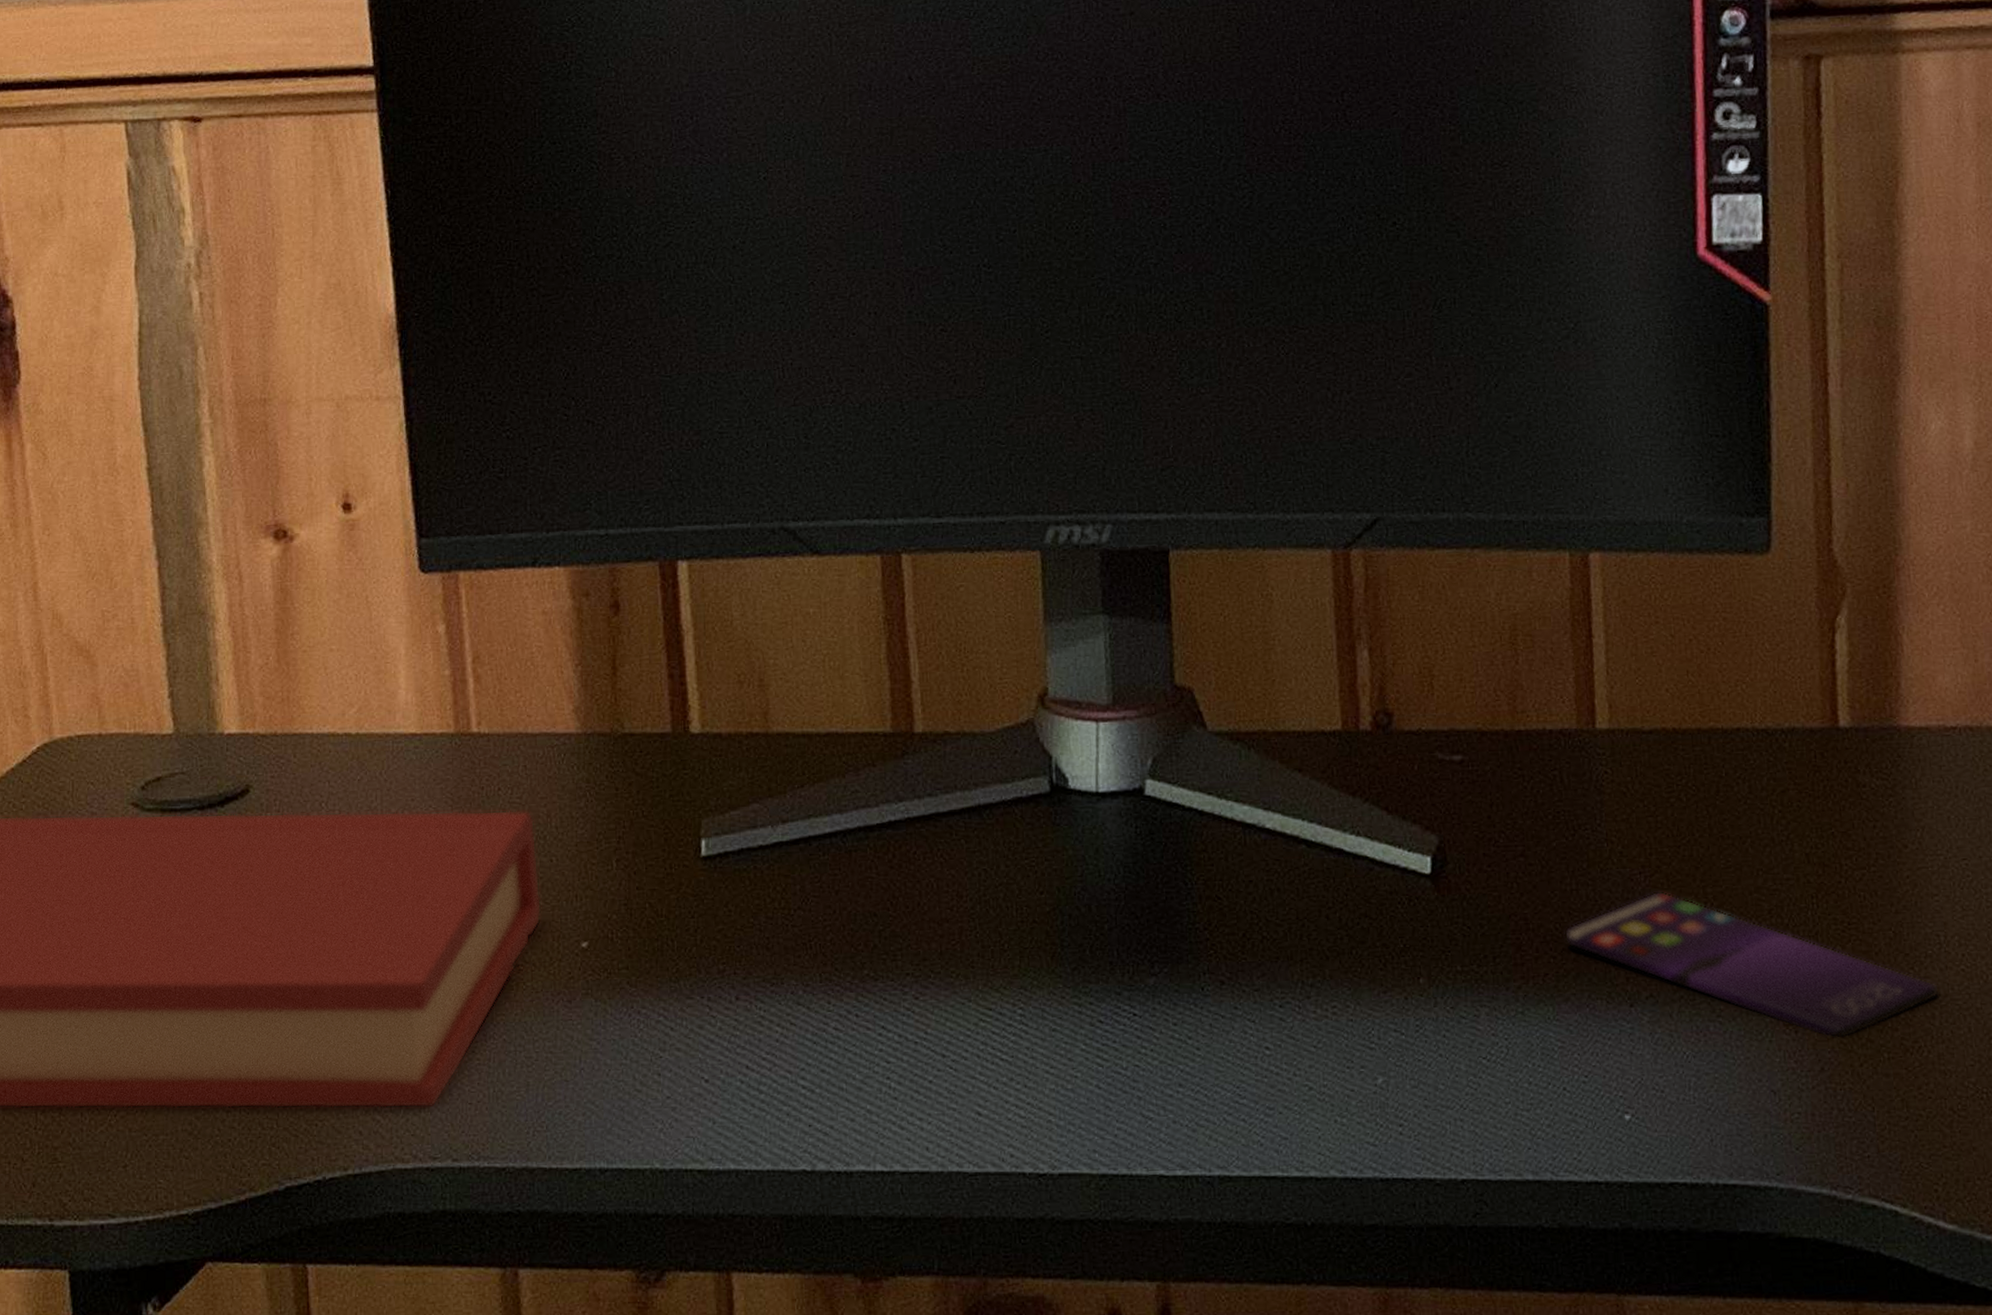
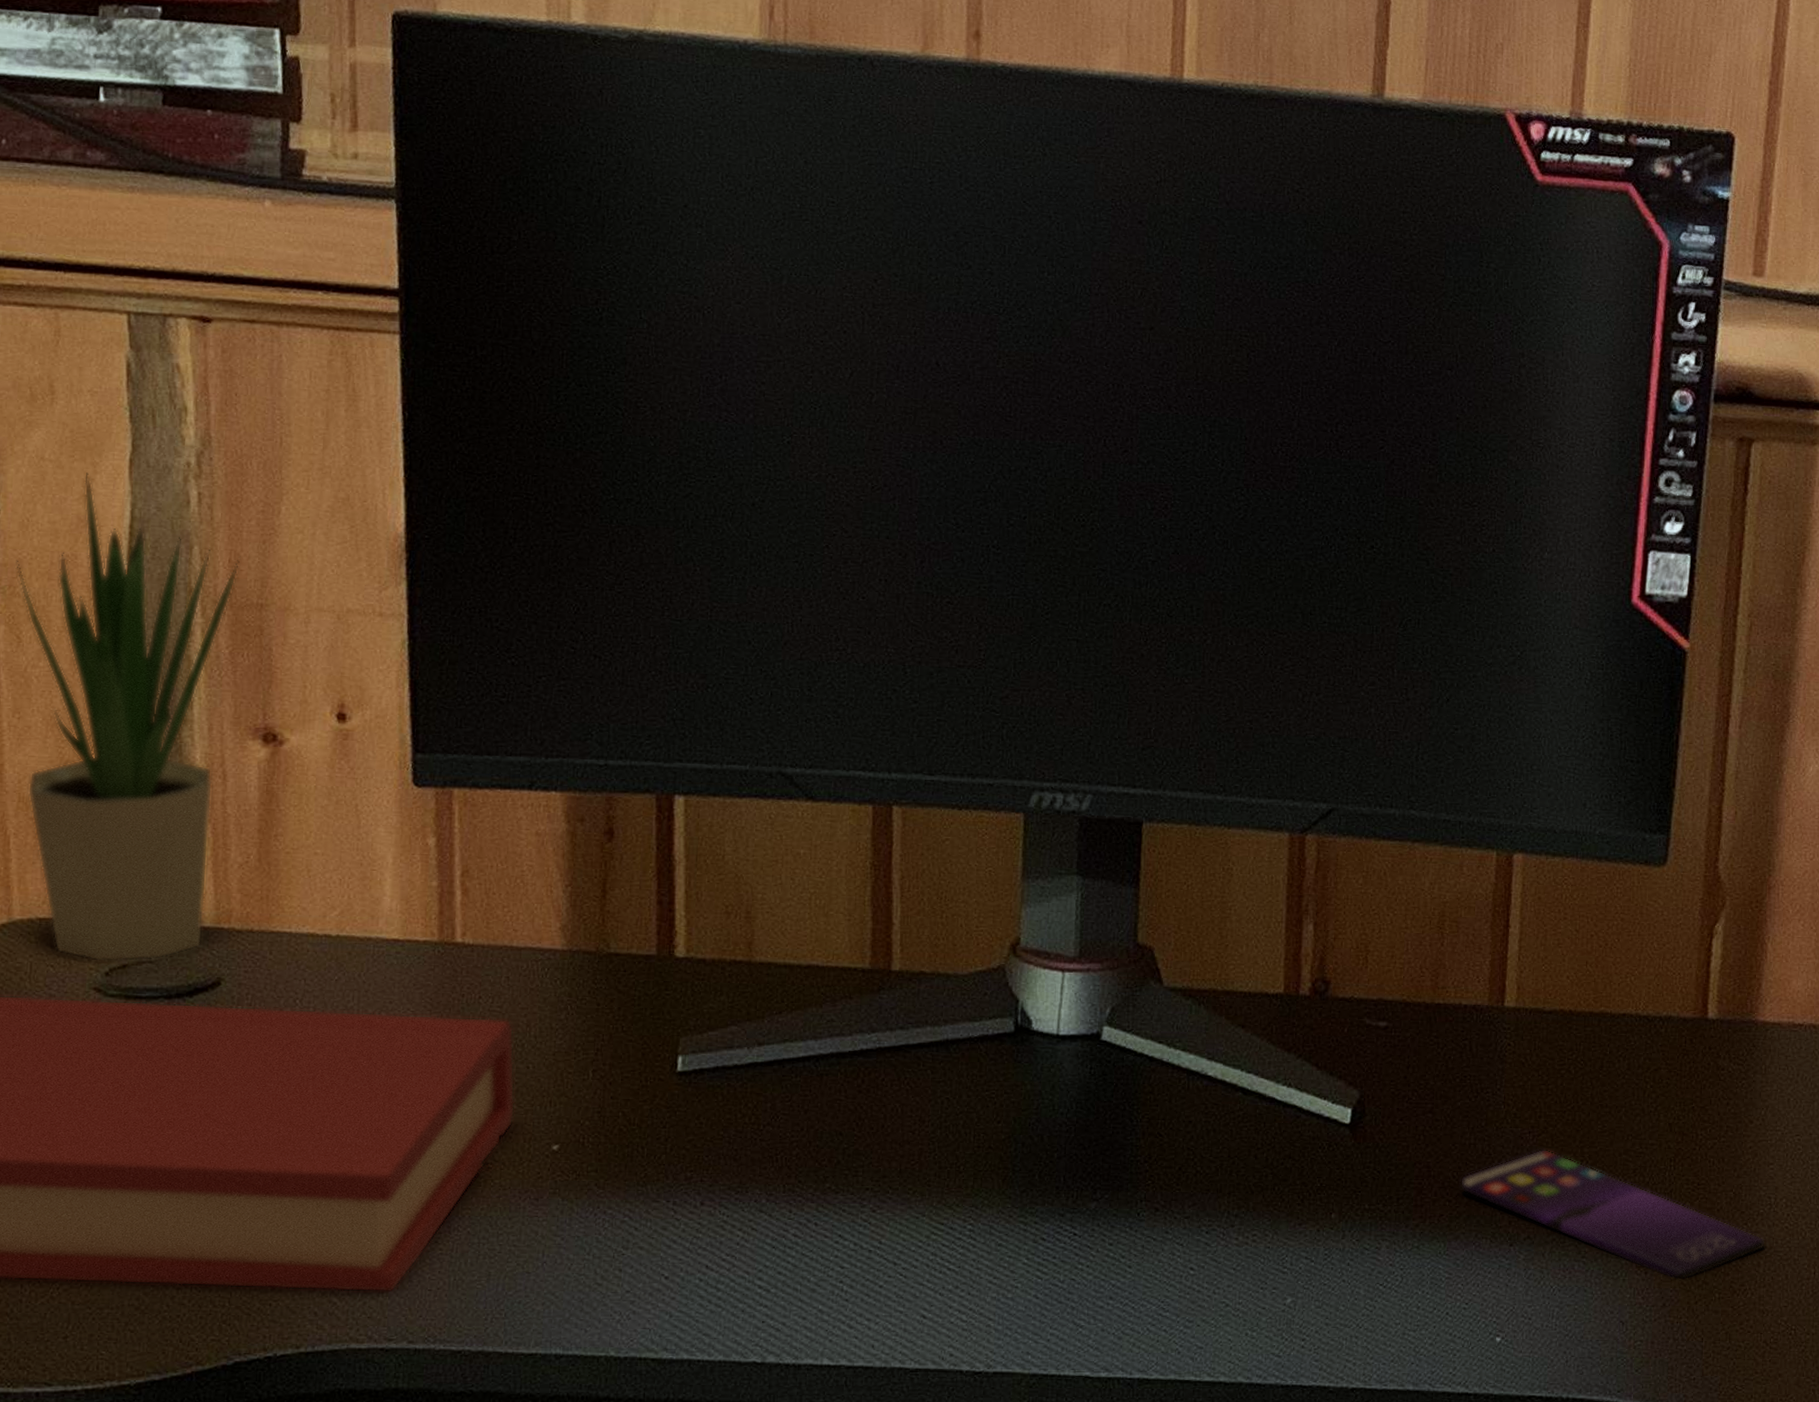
potted plant: none [38,284,243,776] -> present [15,472,241,962]

